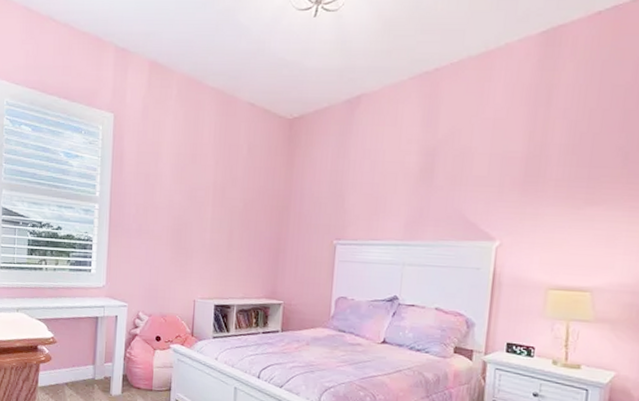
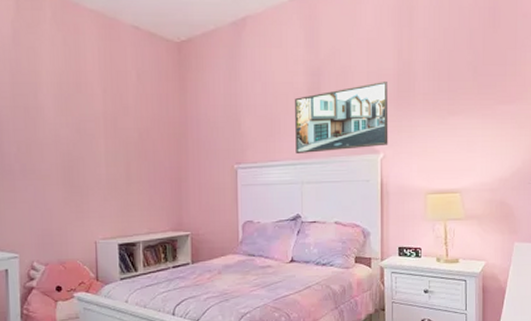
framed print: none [400,164,513,235] -> present [295,80,389,155]

